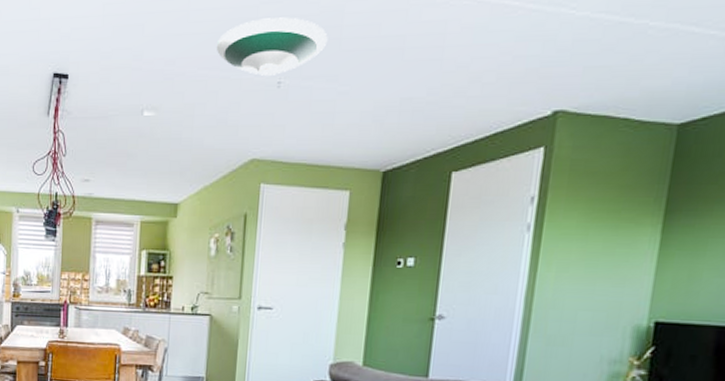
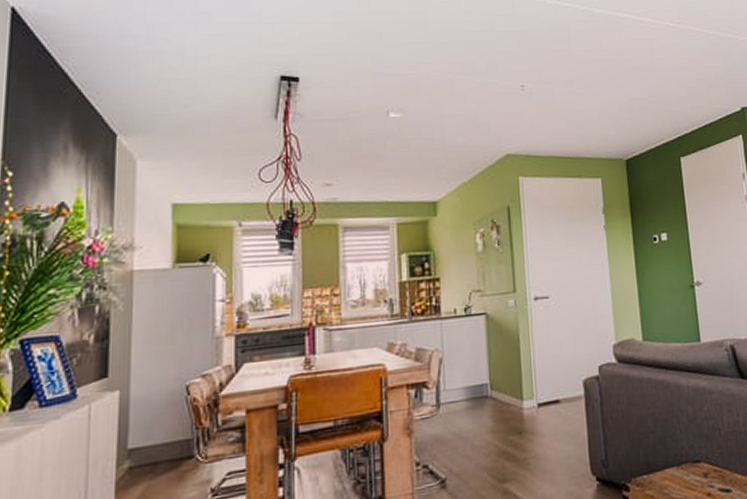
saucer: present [216,17,328,76] -> none [458,31,560,80]

